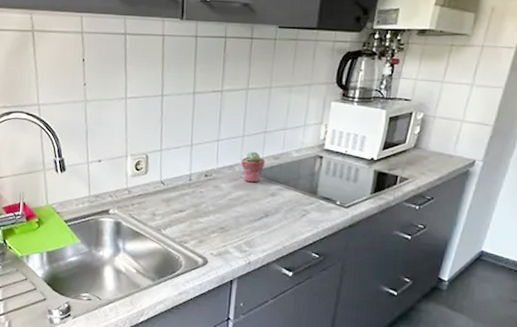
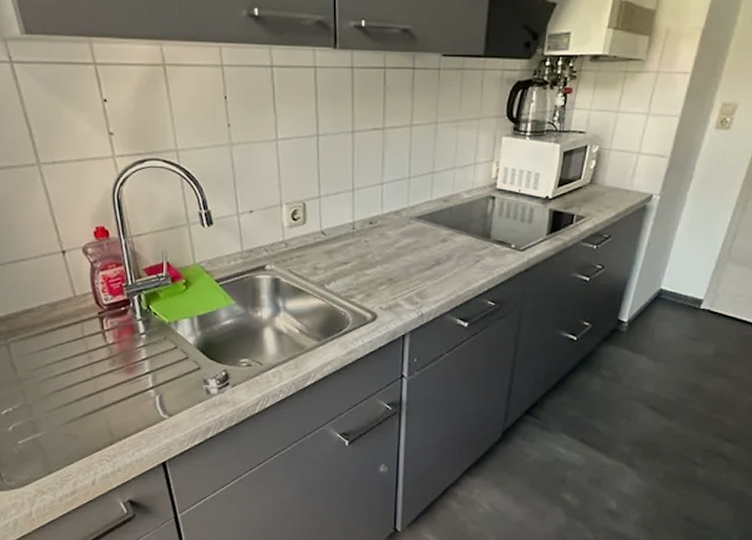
potted succulent: present [241,151,265,183] -> none [409,194,434,229]

